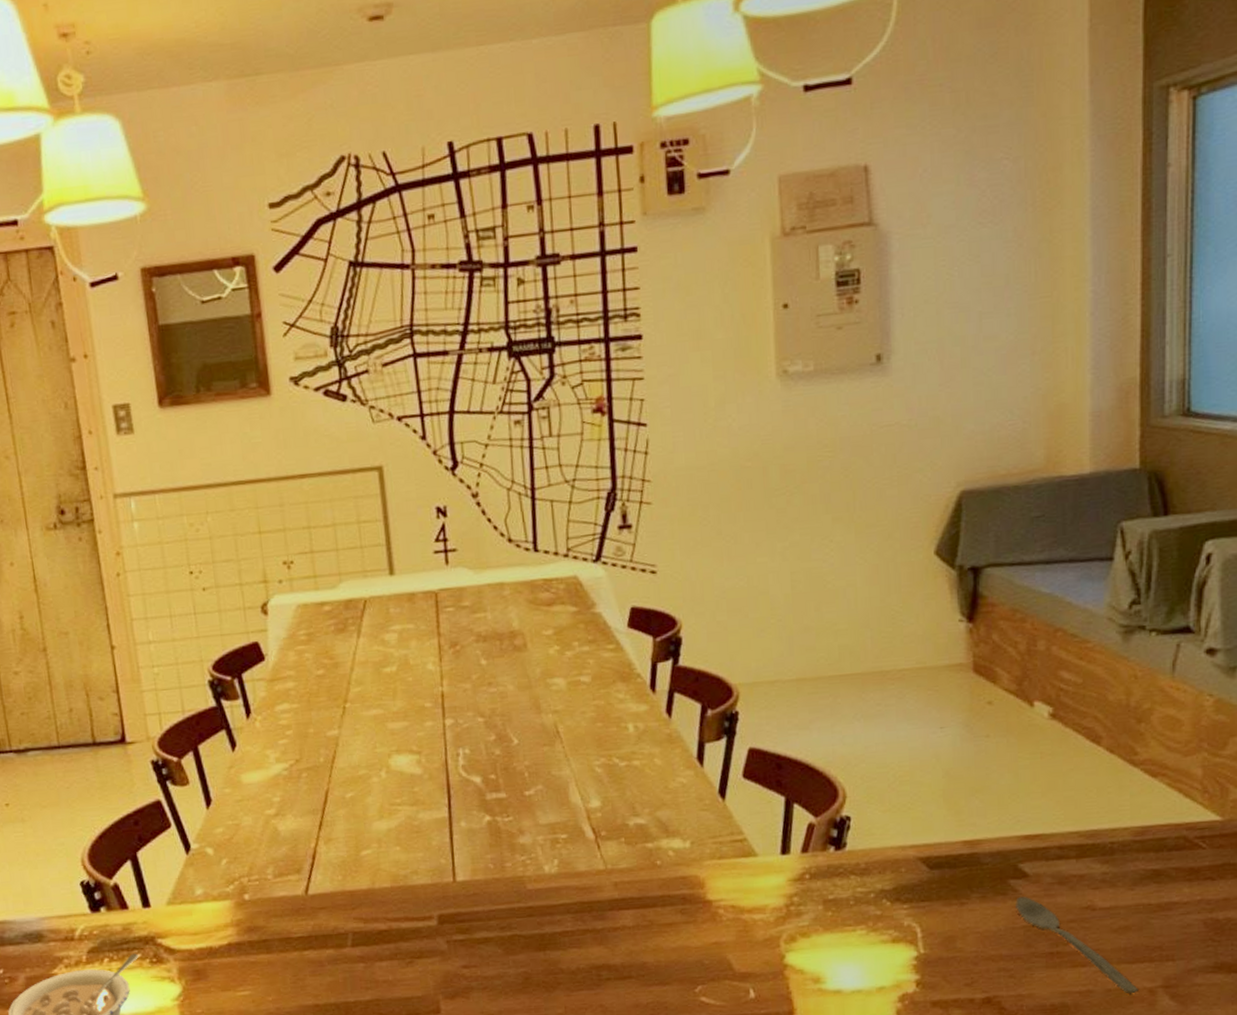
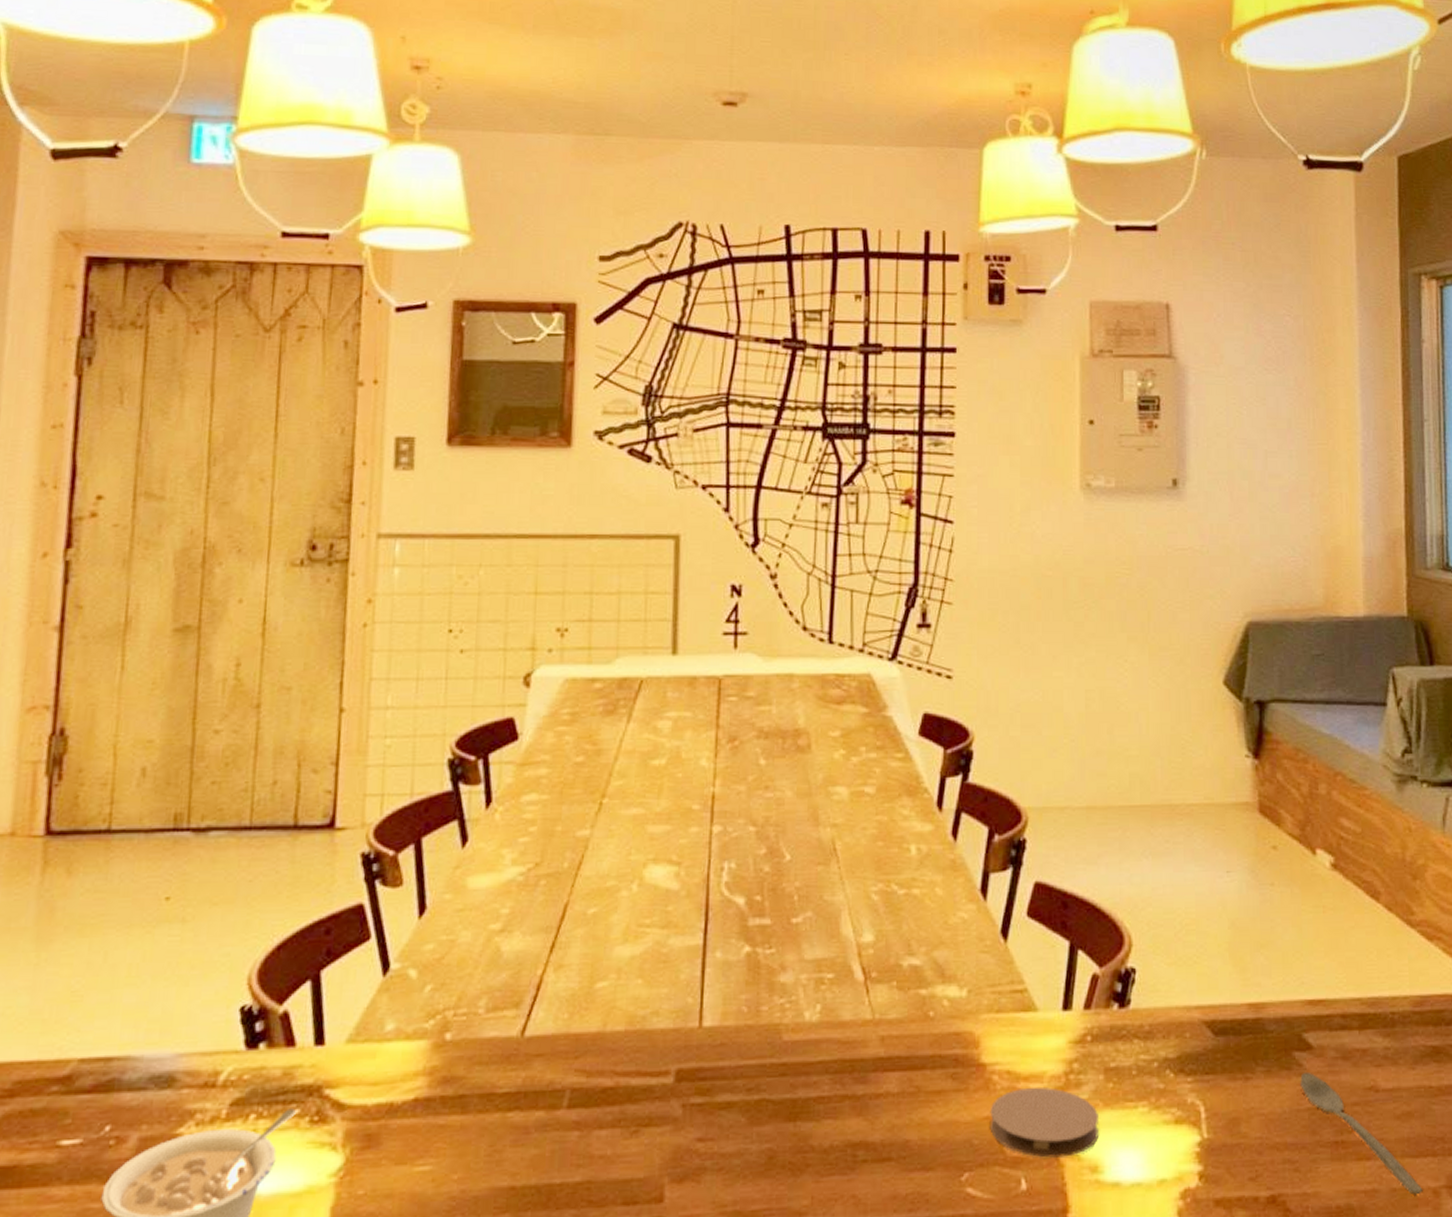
coaster: none [717,917,820,973] -> present [990,1087,1098,1158]

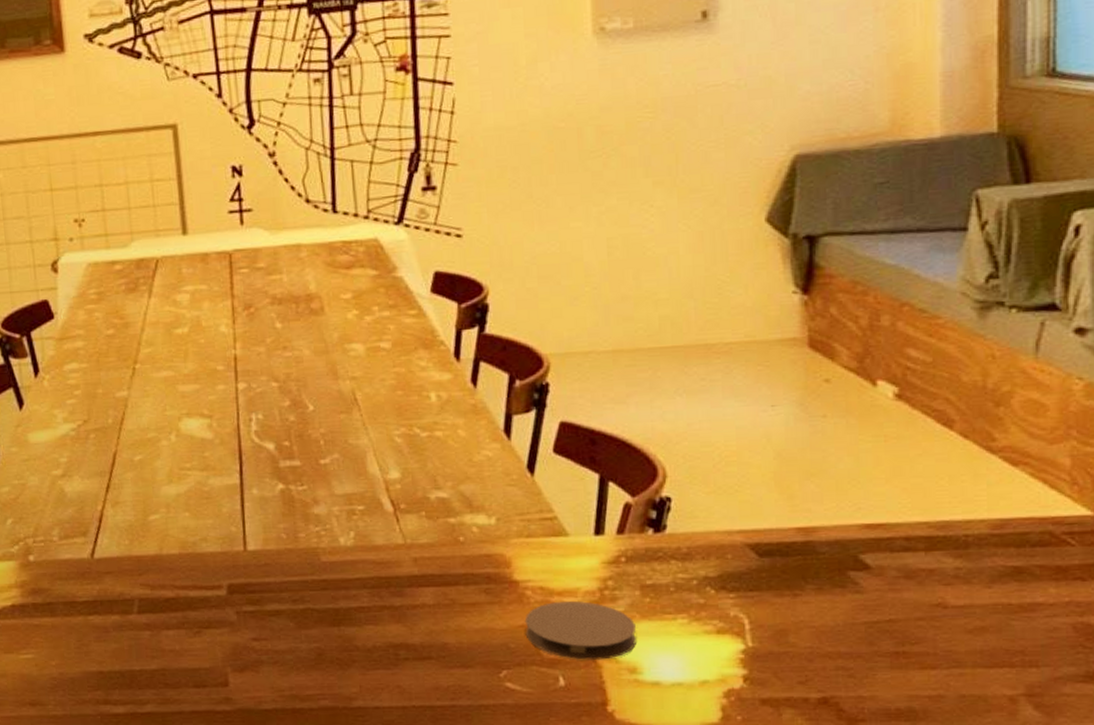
spoon: present [1300,1071,1423,1195] -> none [856,589,997,702]

